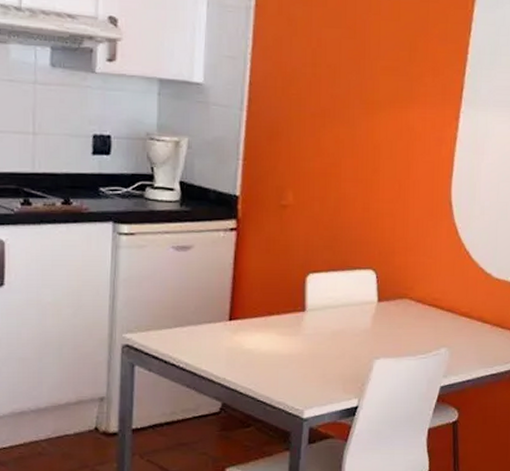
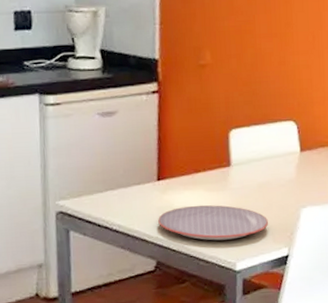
plate: none [227,348,340,386] -> present [158,205,269,241]

